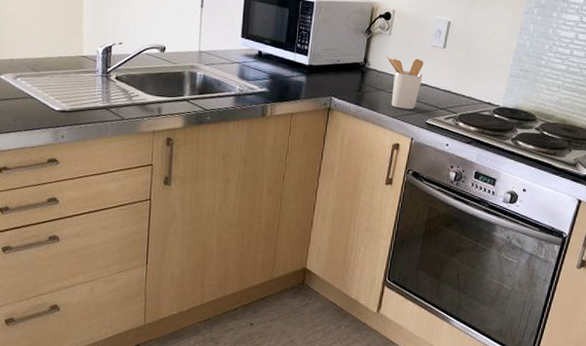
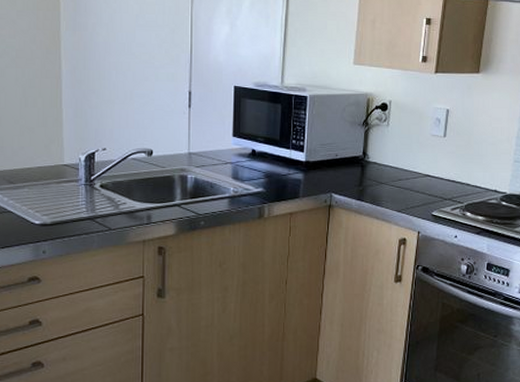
utensil holder: present [386,56,424,110] -> none [386,148,425,202]

